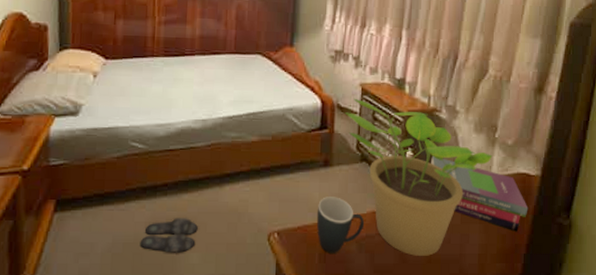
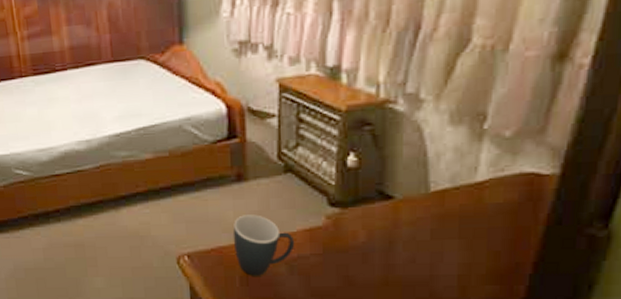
slippers: present [140,217,198,253] -> none [40,242,98,277]
potted plant: present [345,98,492,256] -> none [259,97,479,278]
books: present [431,155,528,232] -> none [384,159,538,247]

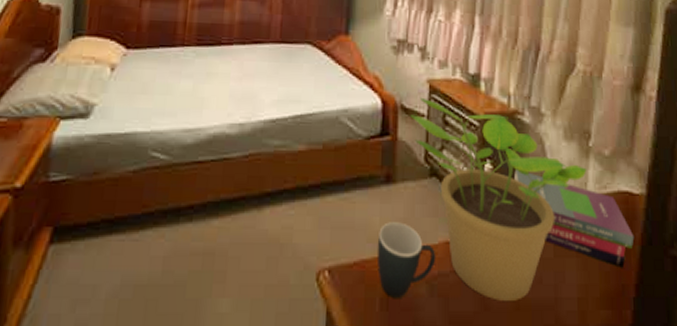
potted plant: none [259,97,479,278] -> present [410,97,587,301]
books: none [384,159,538,247] -> present [514,169,635,268]

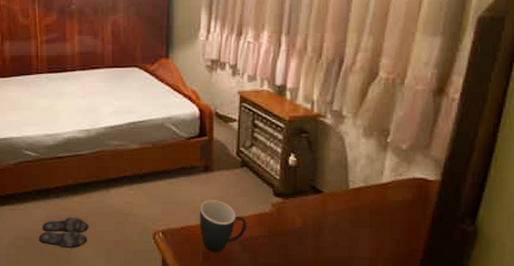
slippers: none [155,249,229,298] -> present [39,216,88,248]
potted plant: present [410,97,587,301] -> none [224,106,384,258]
books: present [514,169,635,268] -> none [316,160,426,237]

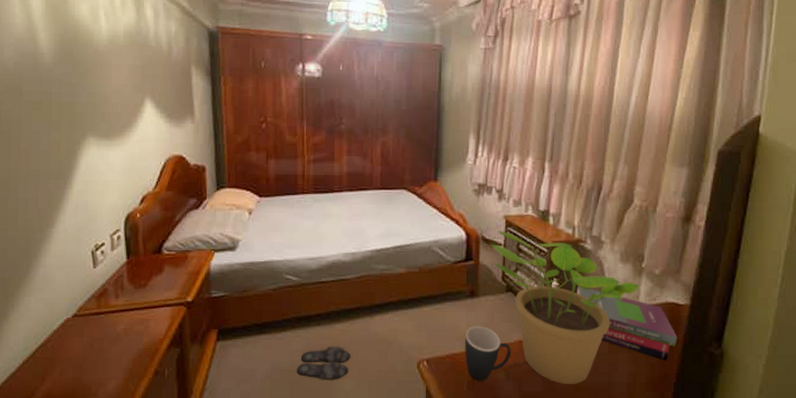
potted plant: none [224,106,384,258] -> present [490,230,639,384]
books: none [316,160,426,237] -> present [577,285,678,361]

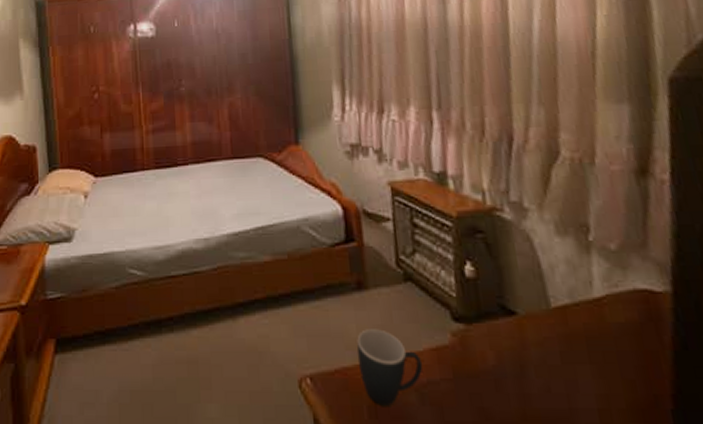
slippers: present [296,345,350,379] -> none [148,358,213,404]
potted plant: present [490,230,639,384] -> none [374,200,591,411]
books: present [577,285,678,361] -> none [500,269,663,376]

